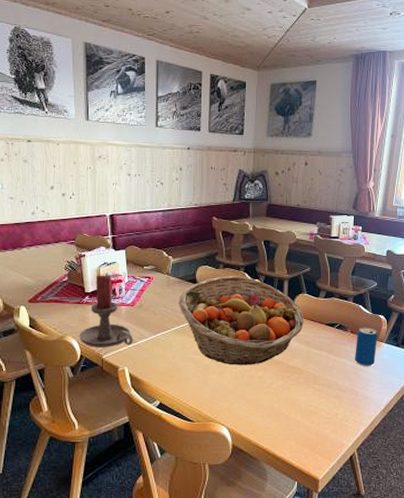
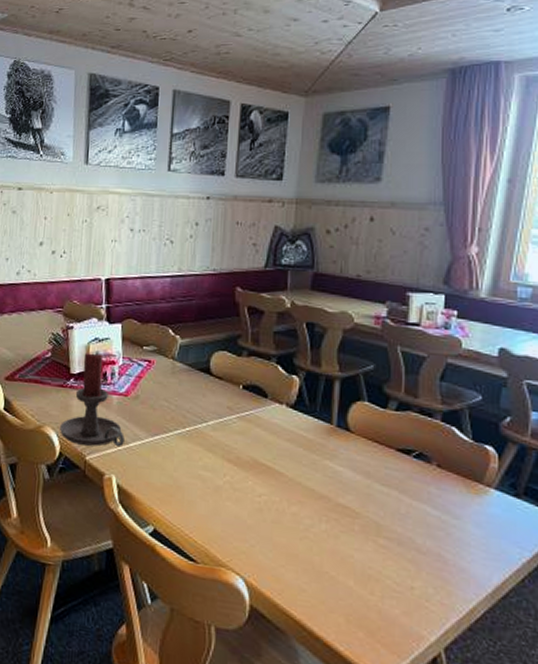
fruit basket: present [179,276,304,365] -> none [185,367,363,496]
beverage can: present [355,326,378,367] -> none [443,459,483,523]

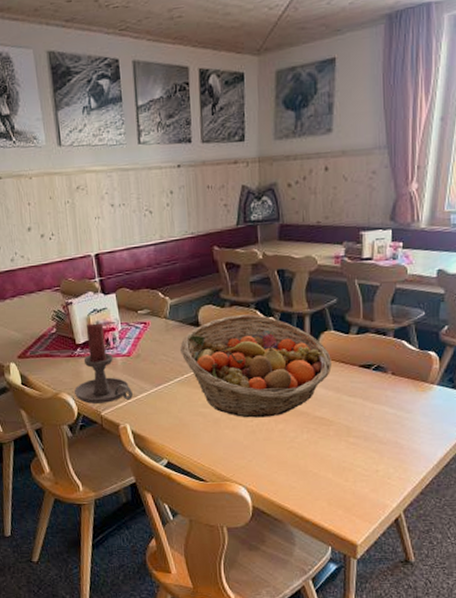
fruit basket: none [185,367,363,496] -> present [180,314,332,418]

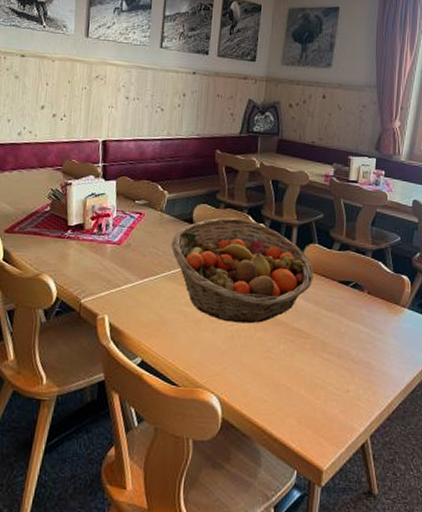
candle holder: present [74,323,133,404] -> none [57,206,117,290]

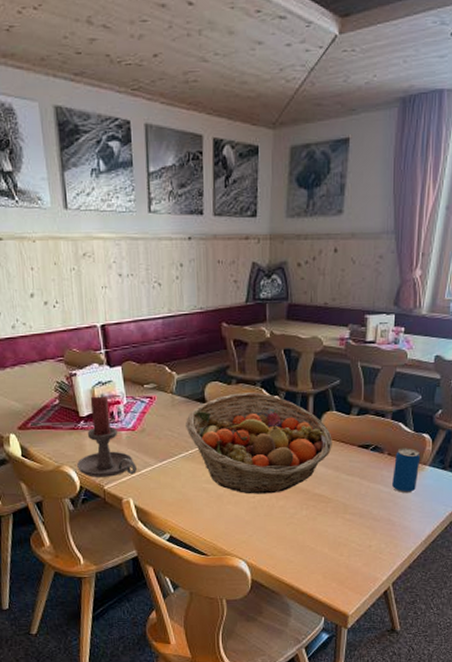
candle holder: none [57,206,117,290] -> present [77,396,137,477]
beverage can: none [372,287,400,336] -> present [392,447,421,494]

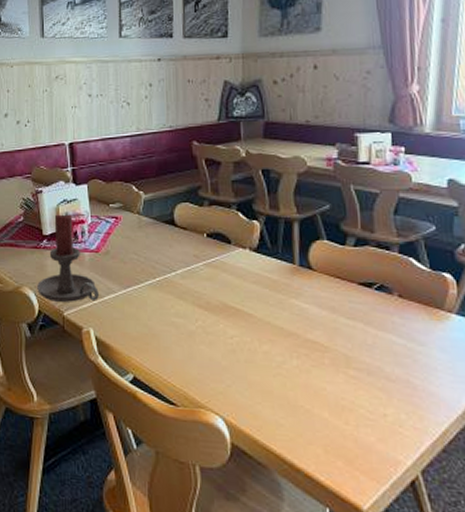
fruit basket: present [186,392,332,494] -> none [153,216,325,335]
beverage can: present [392,447,421,494] -> none [407,289,444,349]

